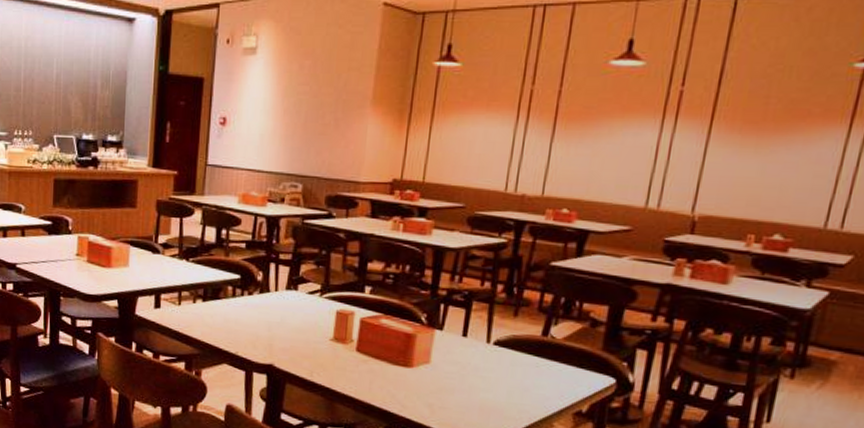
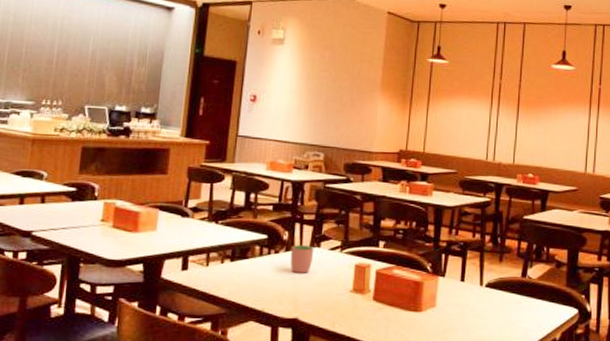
cup: none [264,287,291,318] -> present [290,245,314,273]

